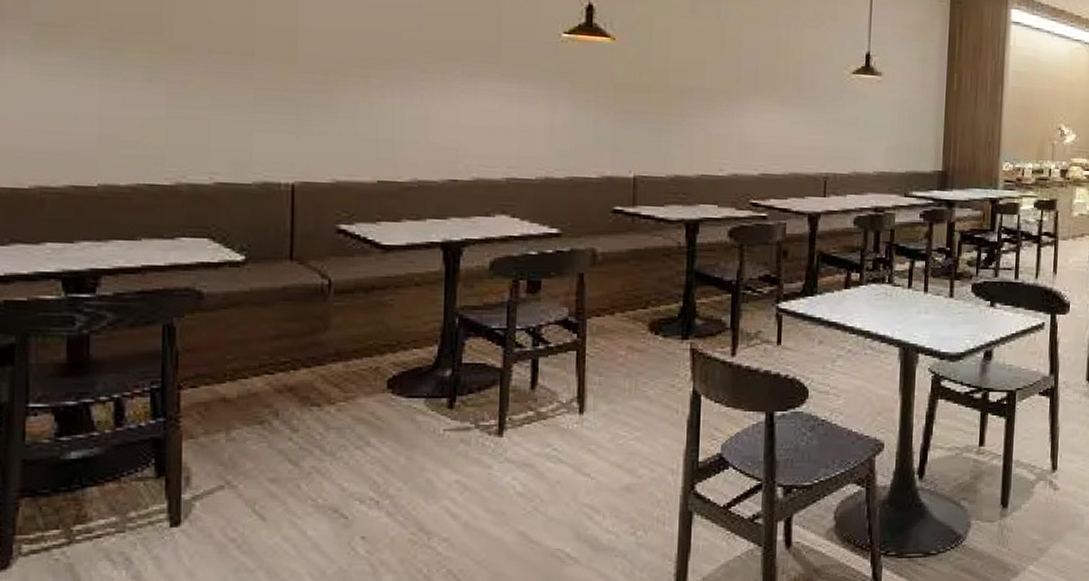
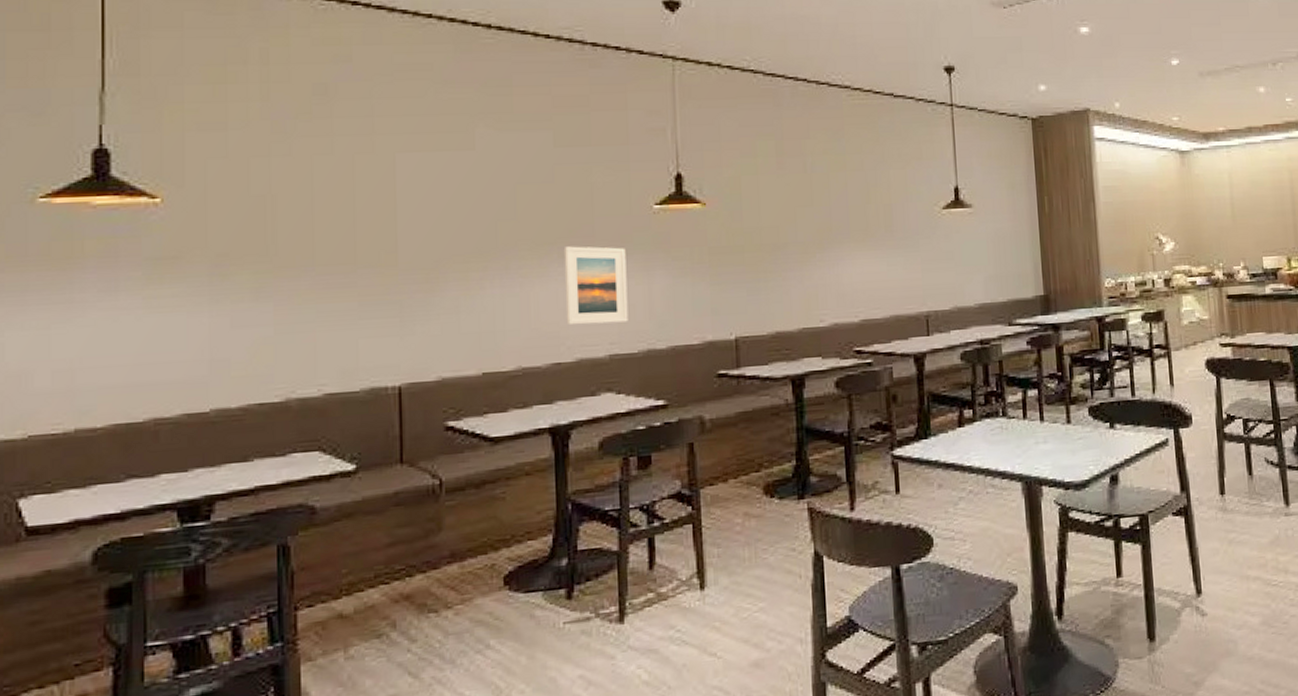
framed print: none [465,64,531,148] -> present [563,246,628,325]

